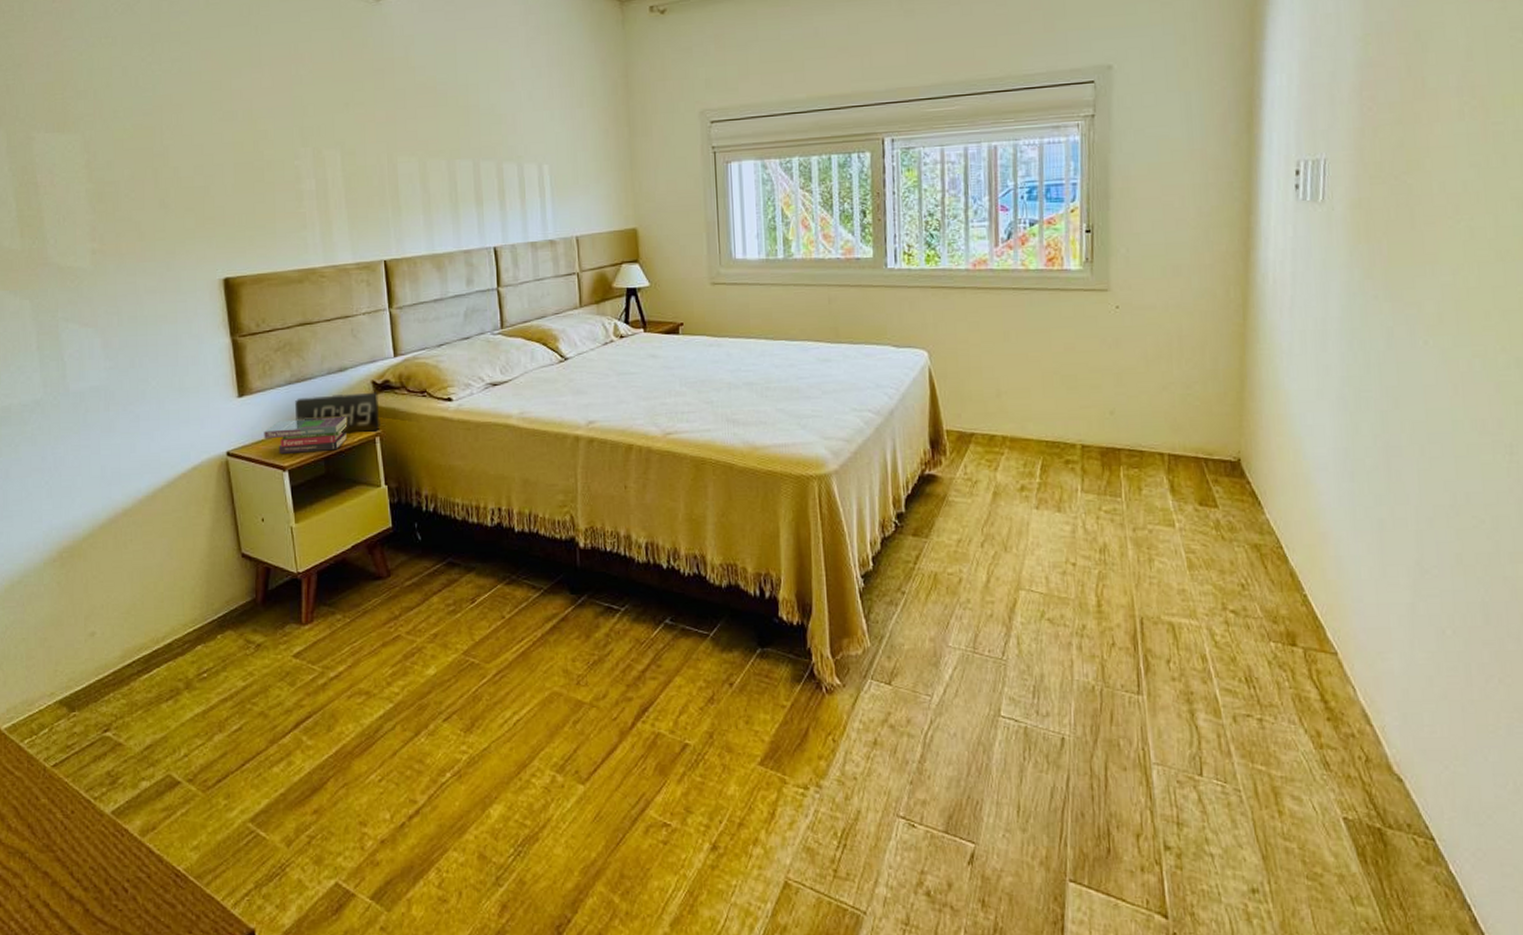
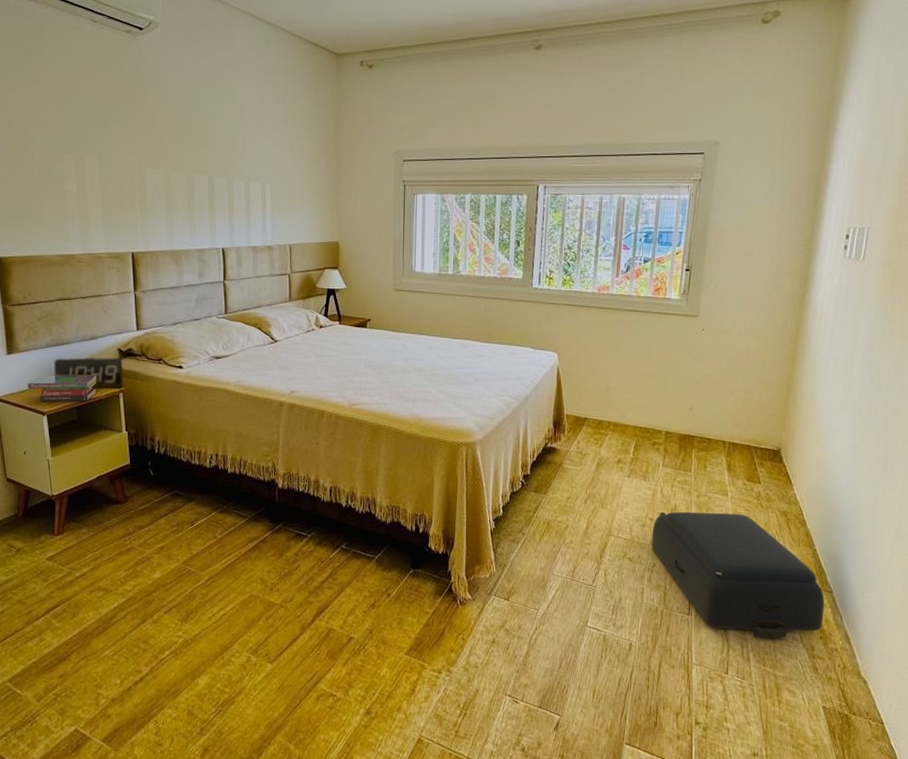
suitcase: none [1076,550,1329,723] -> present [651,511,825,639]

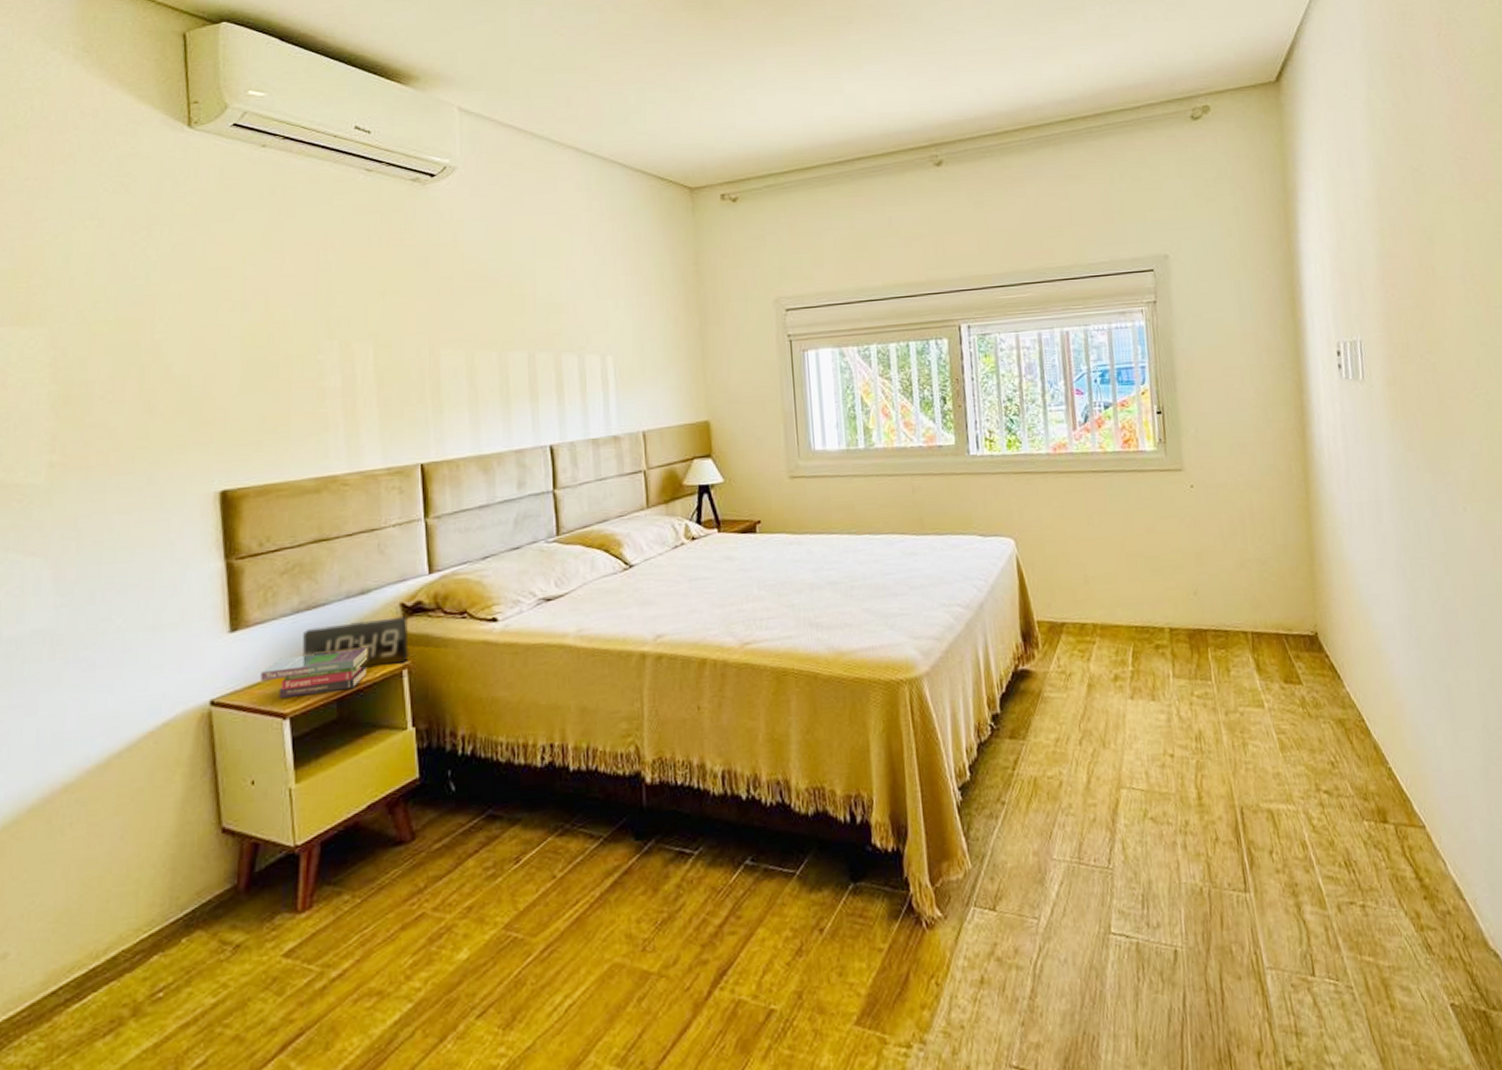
suitcase: present [651,511,825,639] -> none [1175,731,1423,910]

